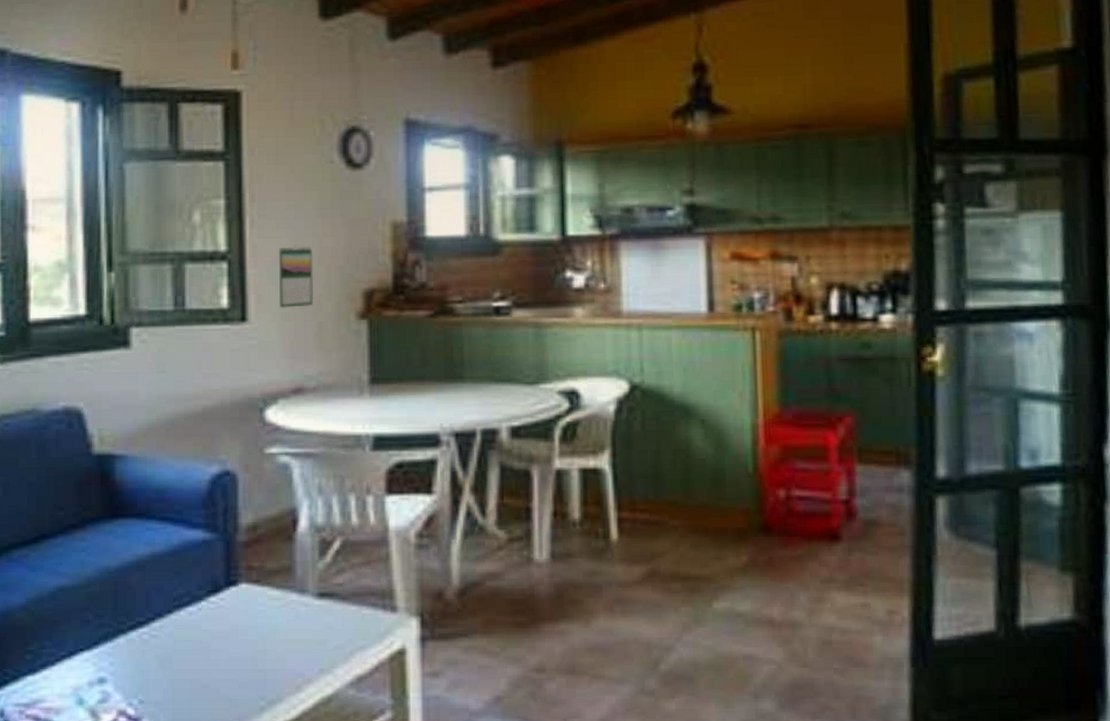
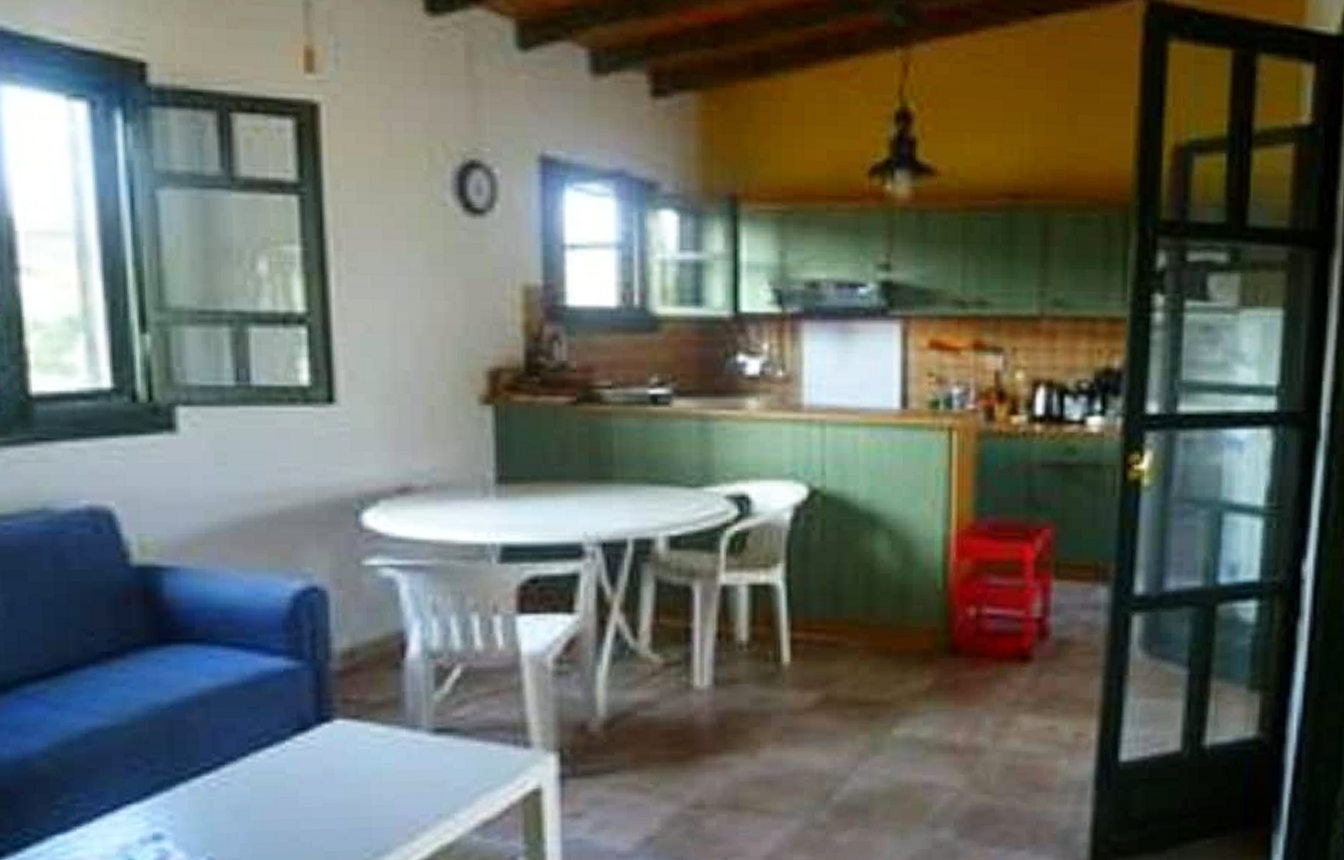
calendar: present [278,246,314,309] -> none [375,310,424,389]

